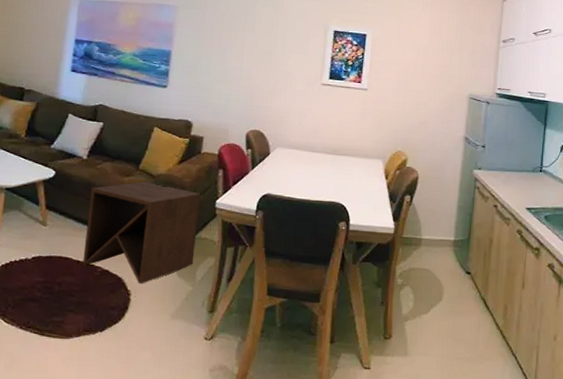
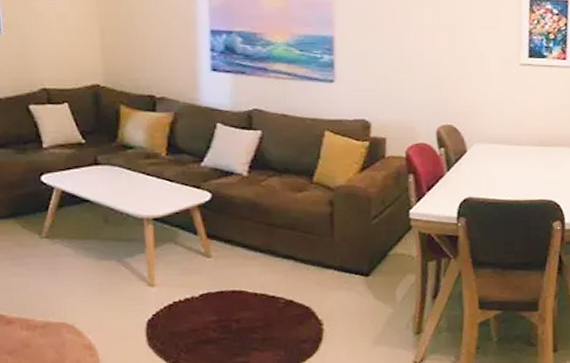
side table: present [82,181,201,283] -> none [258,195,391,311]

